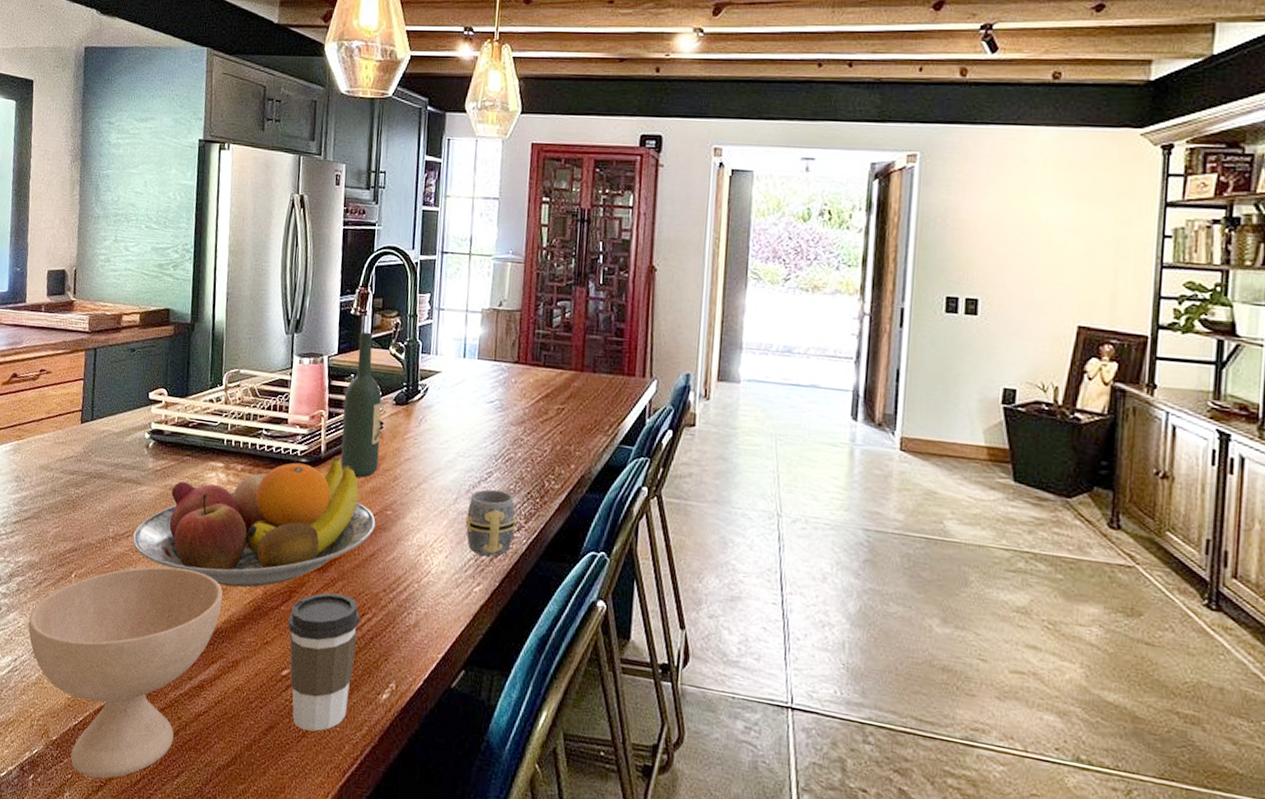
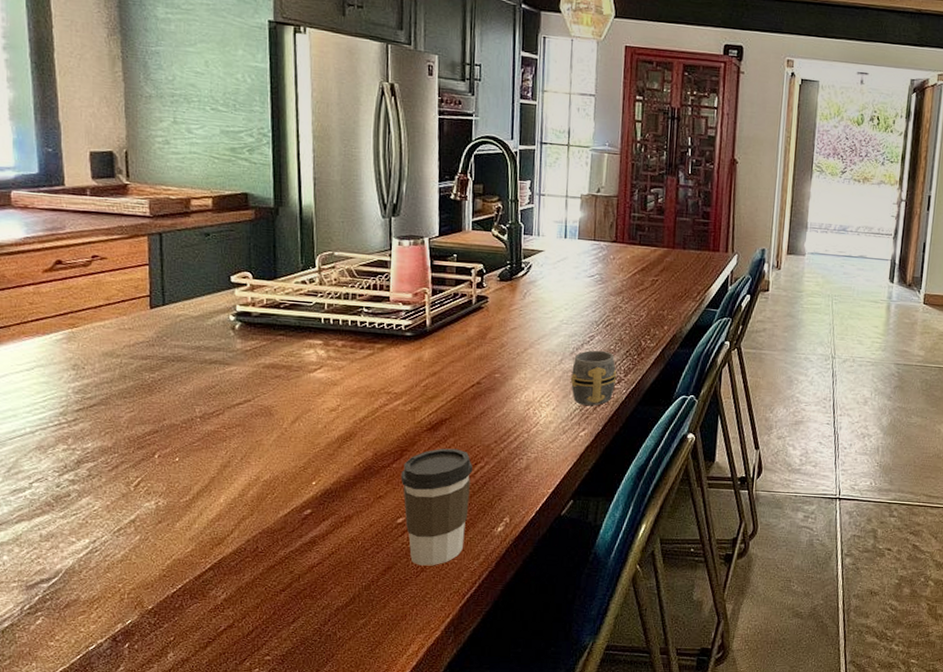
bowl: present [28,566,222,779] -> none [107,439,329,636]
fruit bowl: present [132,455,376,588] -> none [224,328,485,452]
wine bottle: present [341,332,382,478] -> none [446,215,486,347]

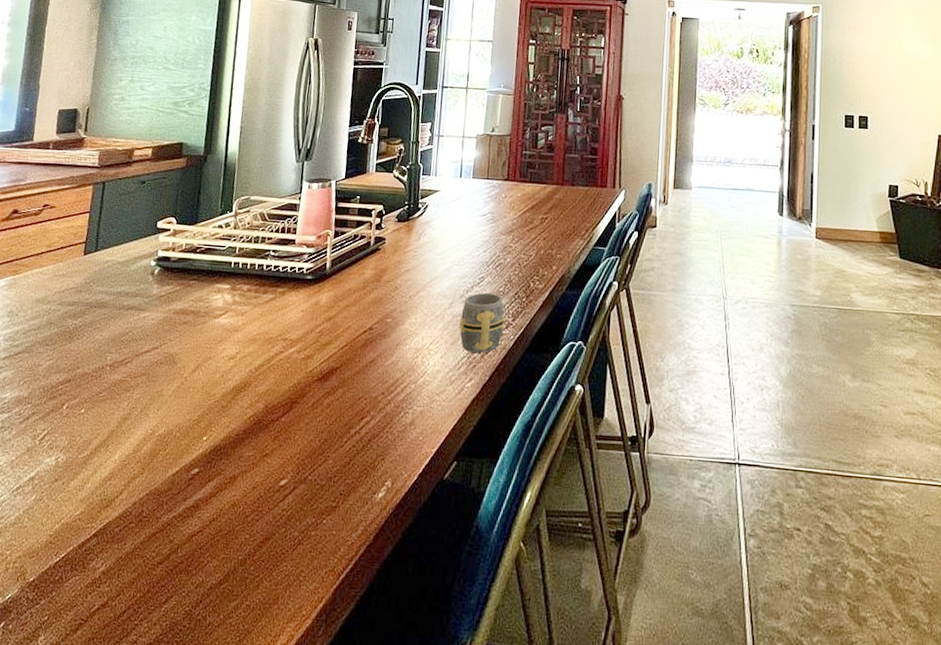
coffee cup: present [401,448,473,566] -> none [288,400,359,538]

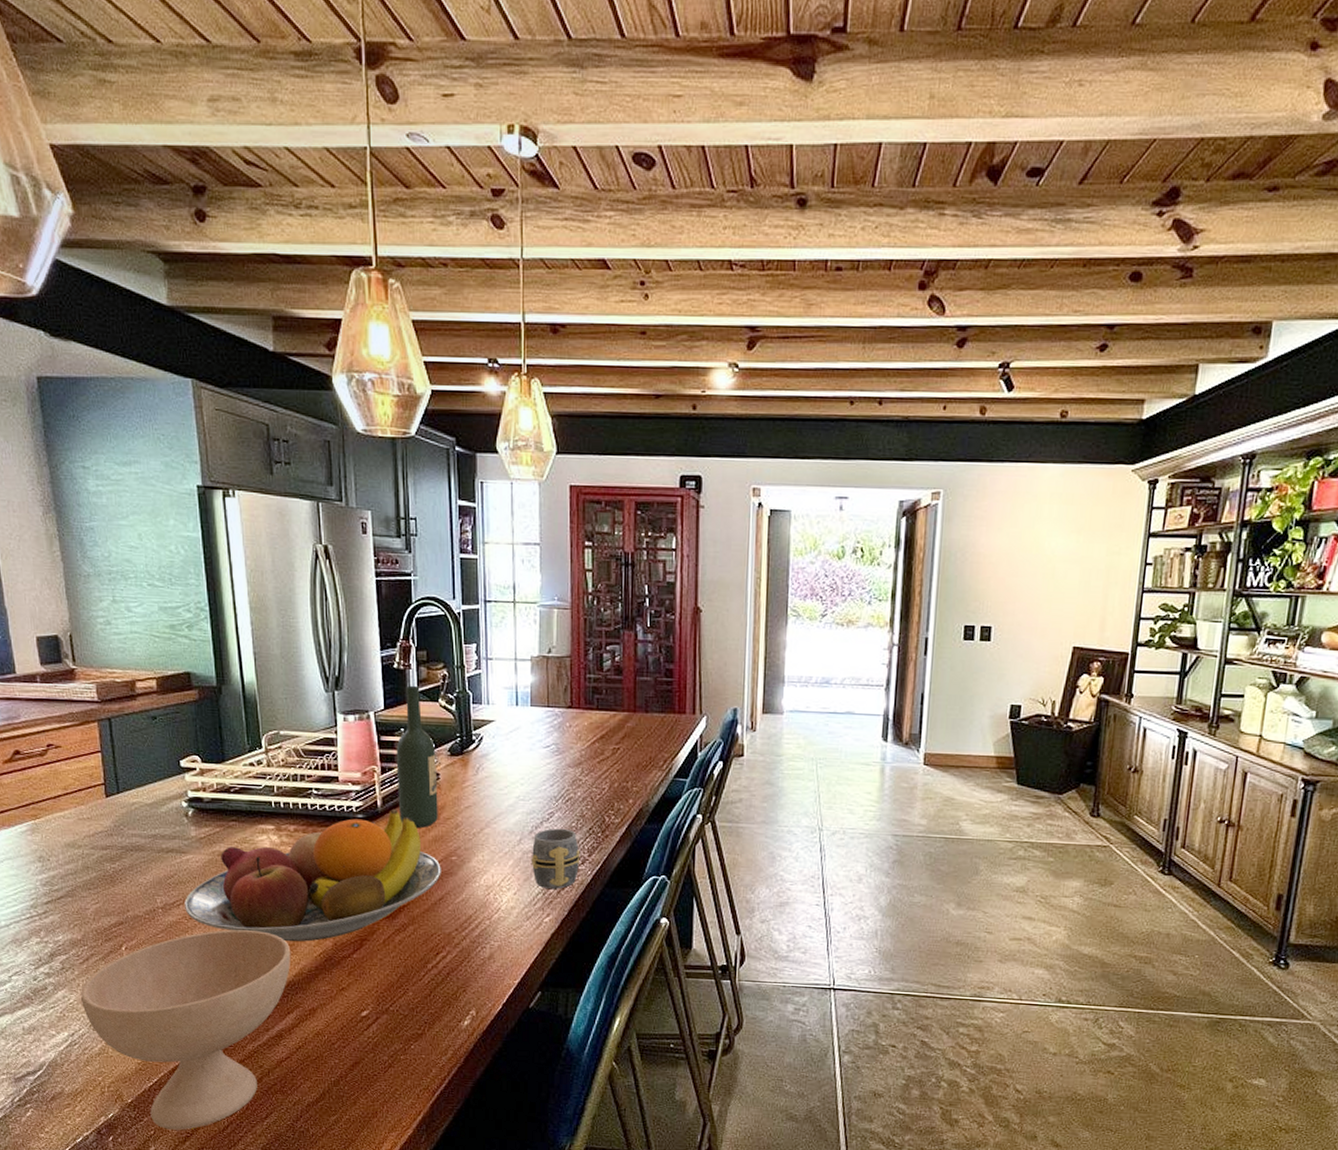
bowl: none [10,389,223,616] -> present [81,929,290,1130]
fruit bowl: none [131,270,376,404] -> present [184,808,441,942]
wine bottle: none [344,158,385,291] -> present [396,685,438,829]

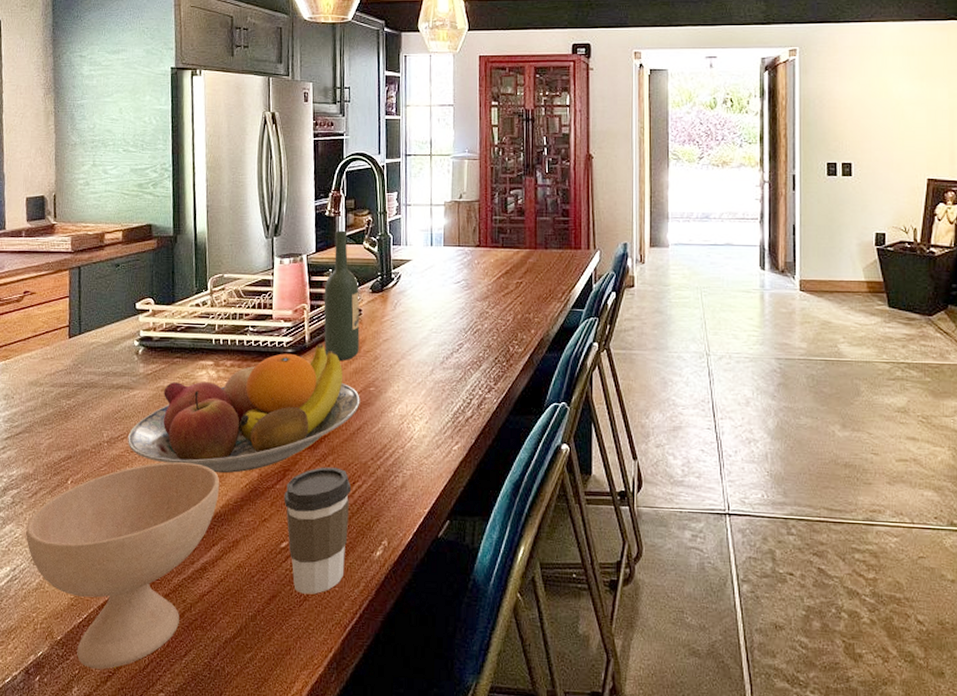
coffee cup: none [362,937,435,1062] -> present [284,467,352,595]
mug: present [531,828,581,889] -> none [441,358,487,417]

